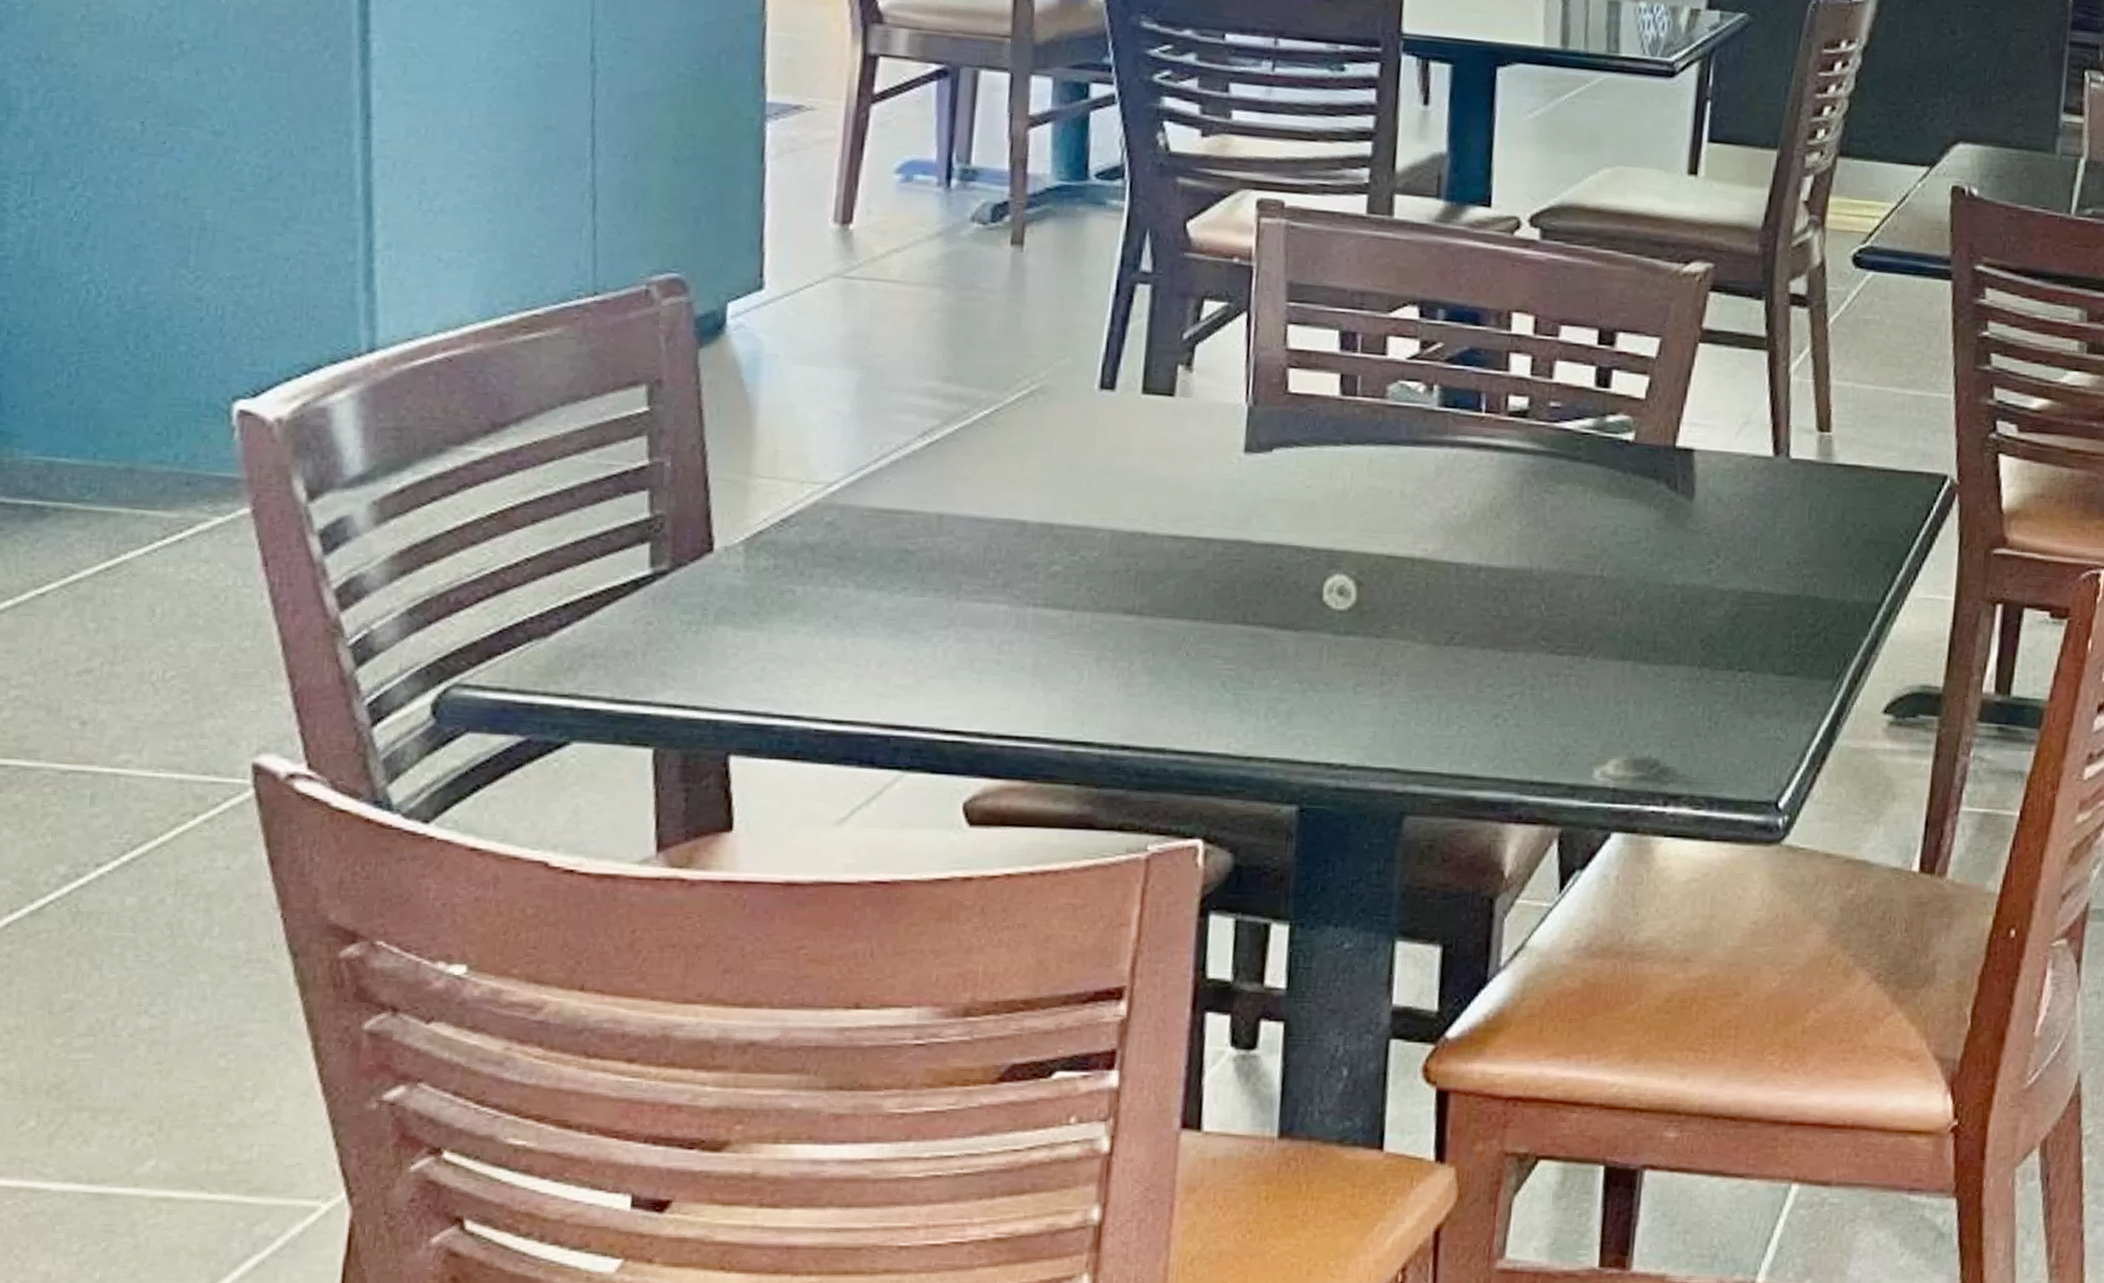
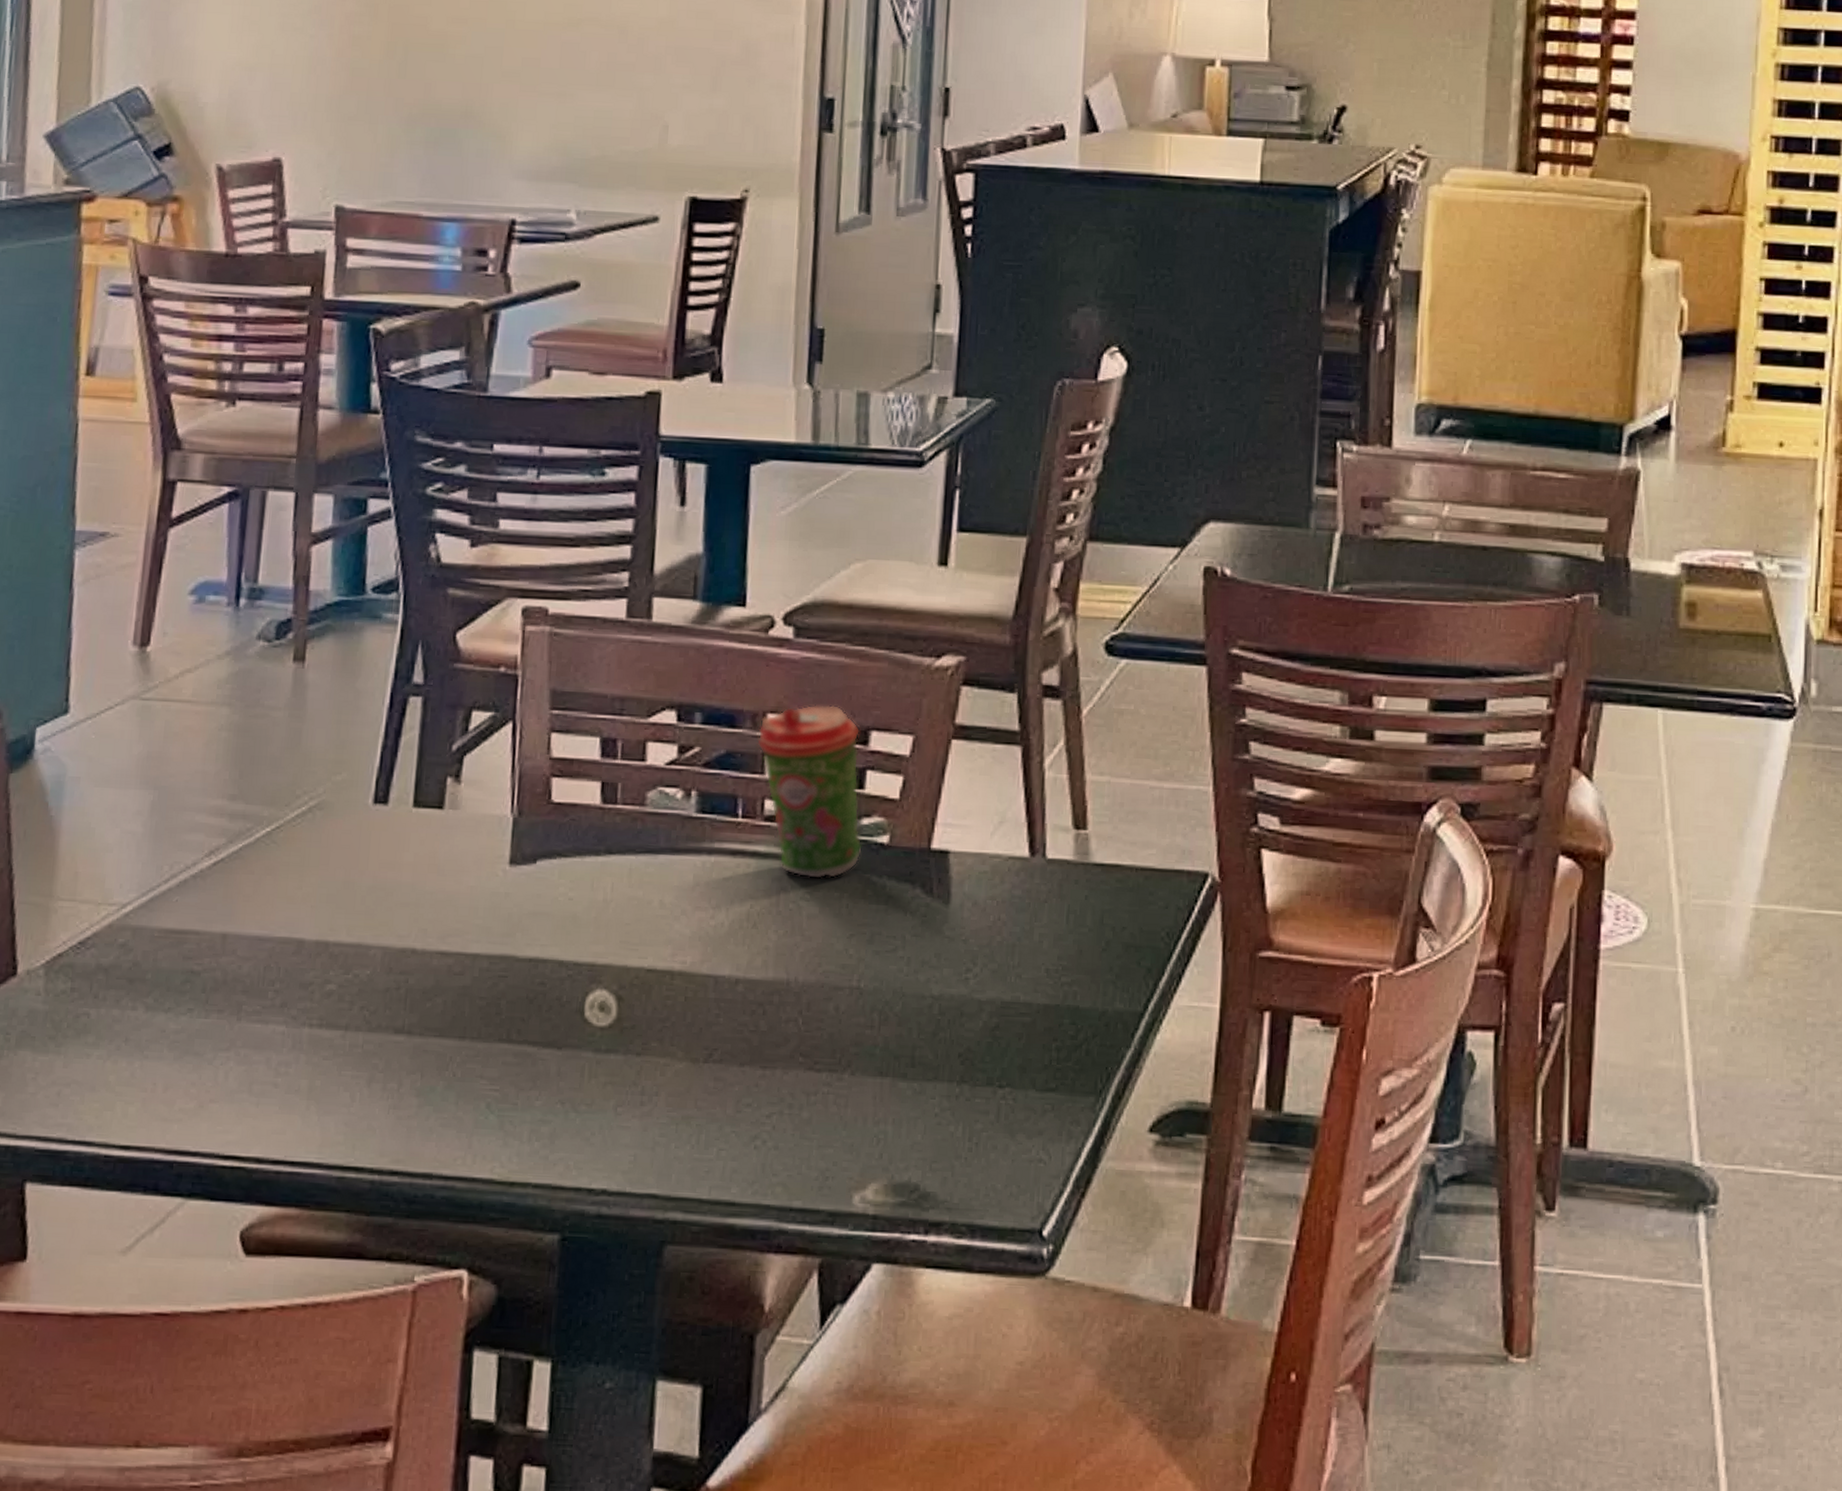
coffee cup: none [1502,305,1607,474] -> present [757,704,862,880]

